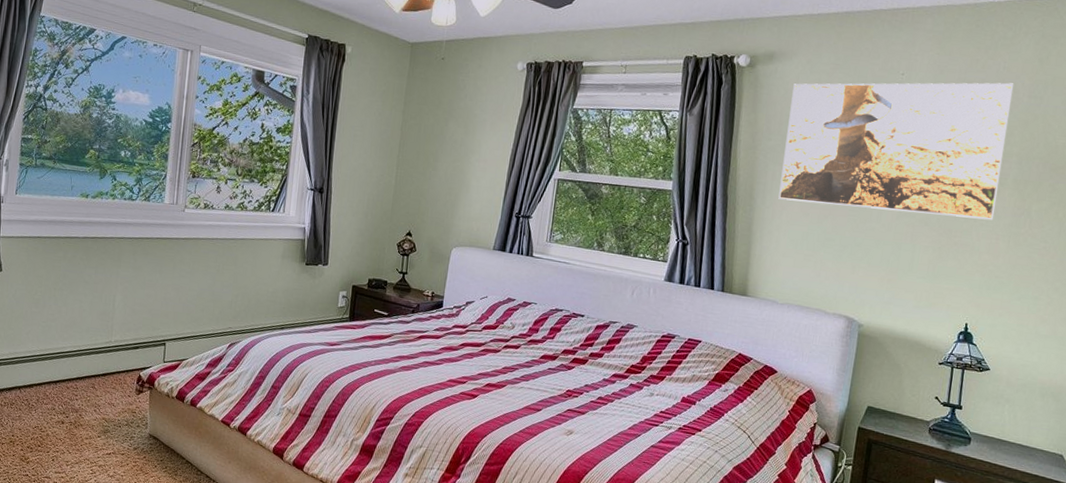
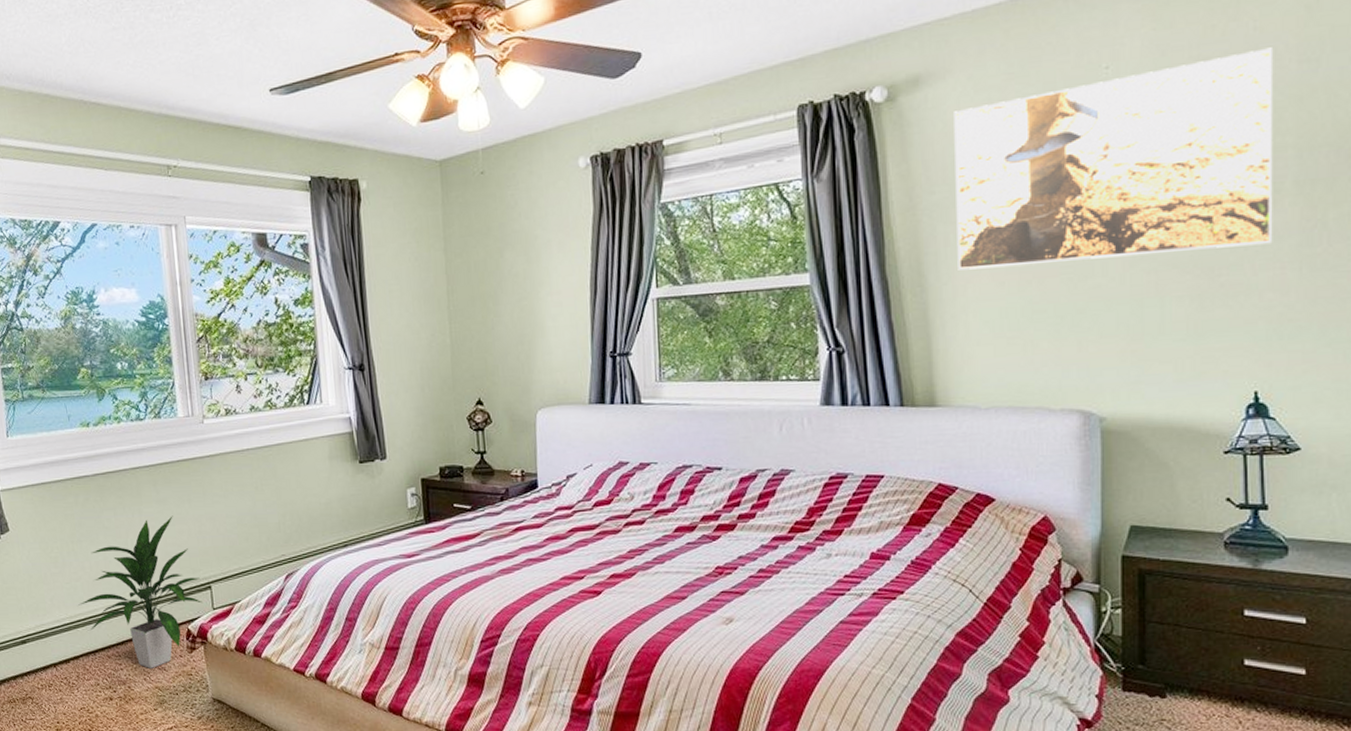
indoor plant: none [50,281,157,403] -> present [78,516,202,668]

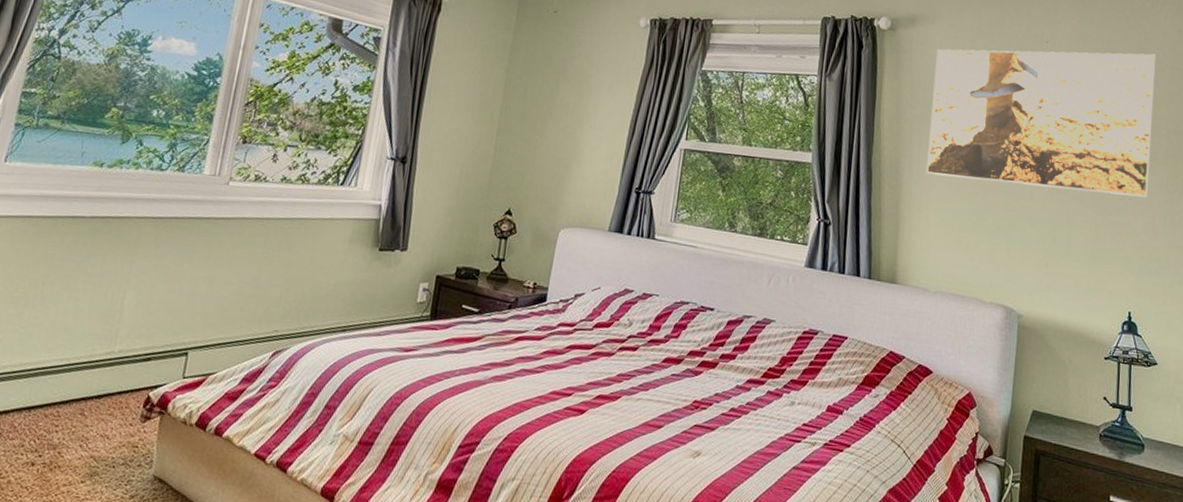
indoor plant: present [78,516,202,668] -> none [28,272,178,435]

